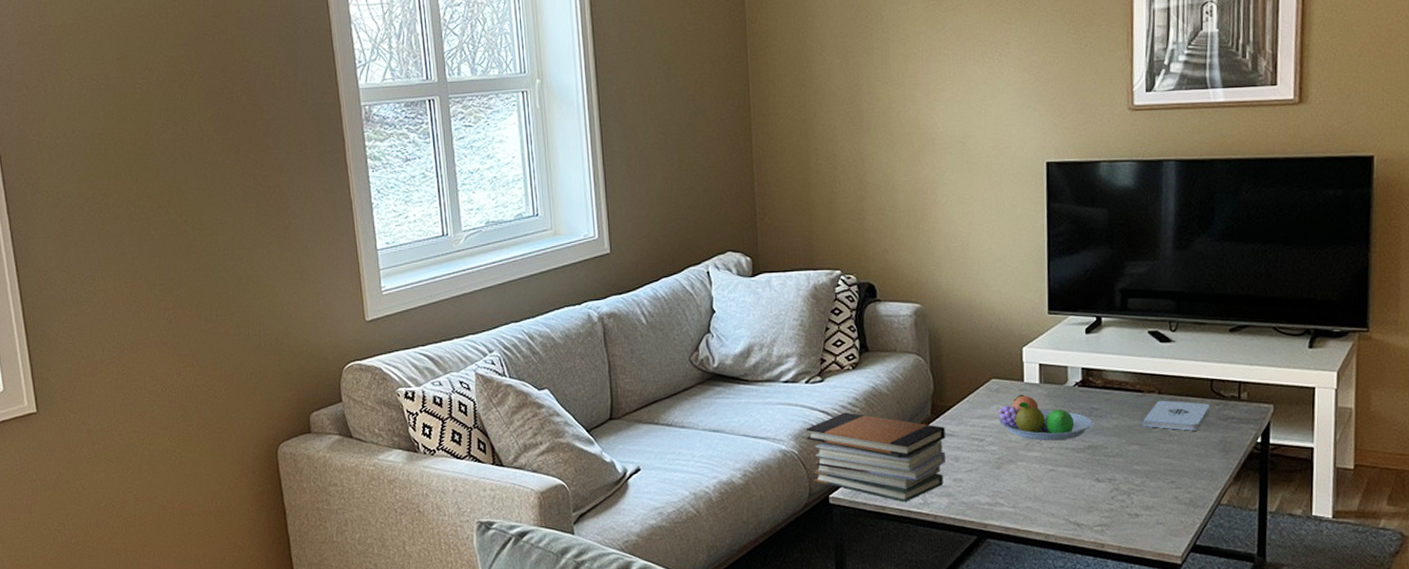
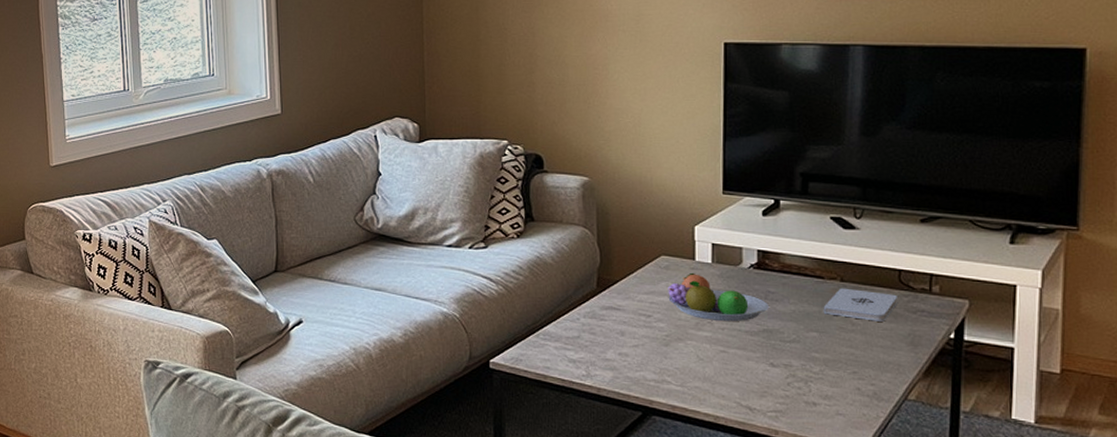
book stack: present [805,412,945,502] -> none [467,279,611,372]

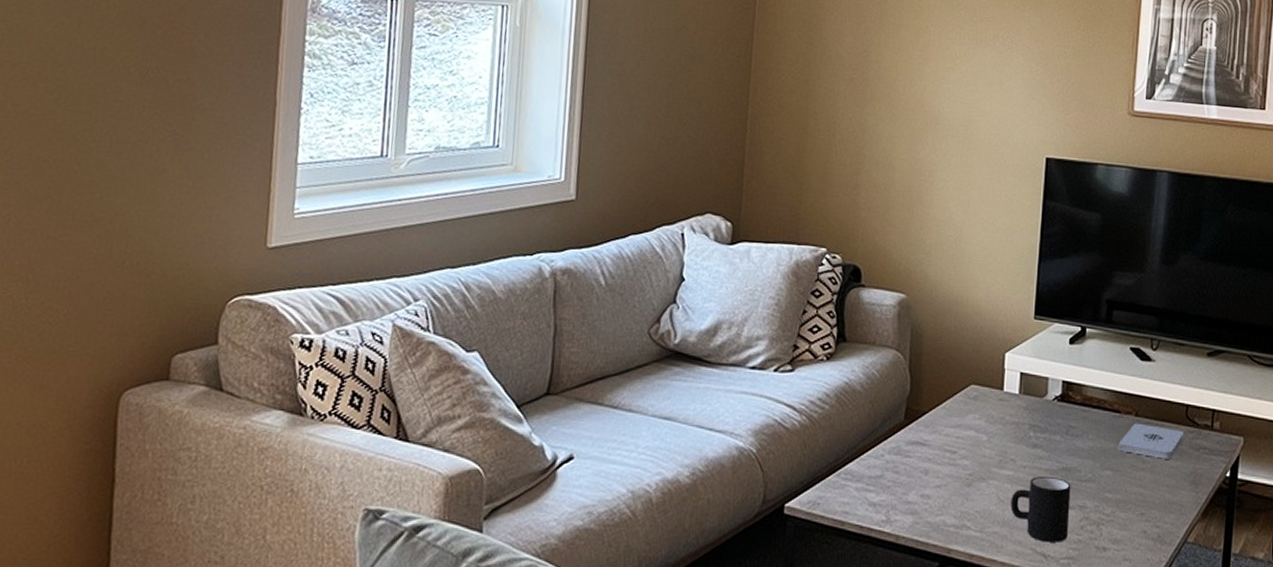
fruit bowl: present [668,272,769,322] -> none [974,404,1069,459]
mug: none [711,337,774,397] -> present [1010,476,1071,542]

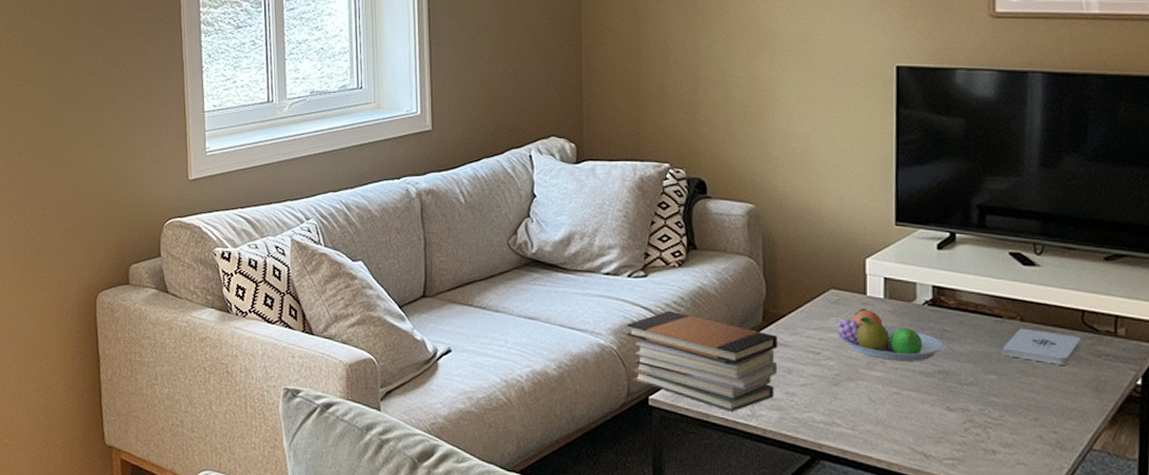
book stack: none [768,408,918,518] -> present [626,310,778,412]
fruit bowl: none [974,404,1069,459] -> present [838,308,944,362]
mug: present [1010,476,1071,542] -> none [883,378,951,443]

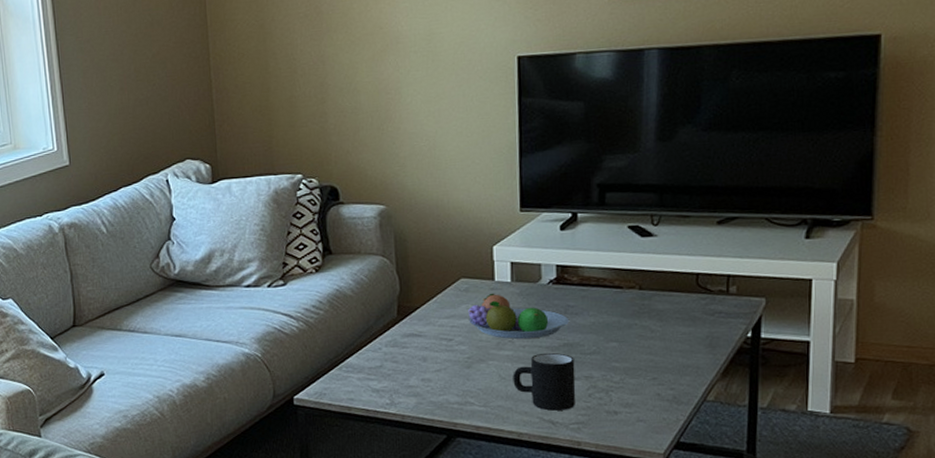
book stack: present [626,310,778,412] -> none [268,314,413,402]
mug: none [883,378,951,443] -> present [513,352,576,411]
notepad: present [1002,328,1081,365] -> none [622,296,695,327]

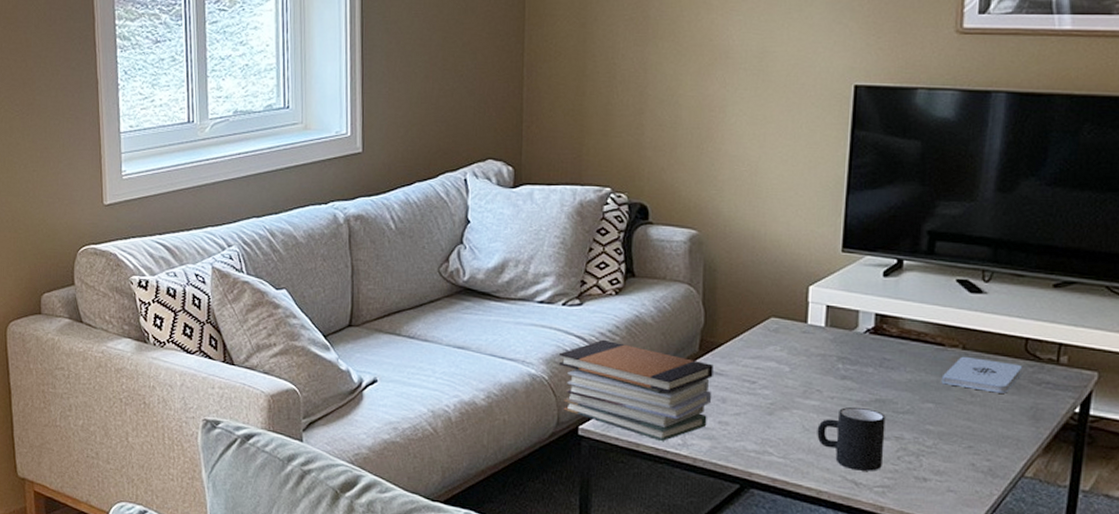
book stack: none [268,314,413,402] -> present [558,339,714,441]
fruit bowl: present [468,293,569,339] -> none [775,336,883,390]
notepad: none [622,296,695,327] -> present [941,356,1022,393]

